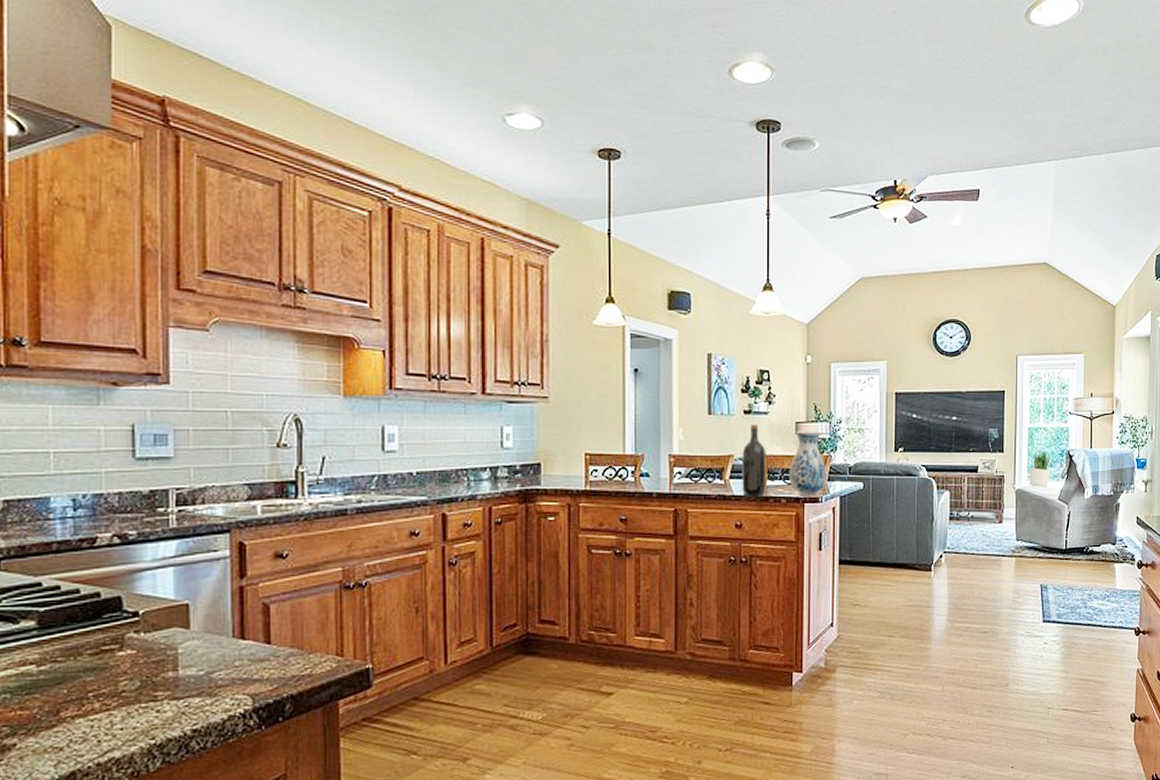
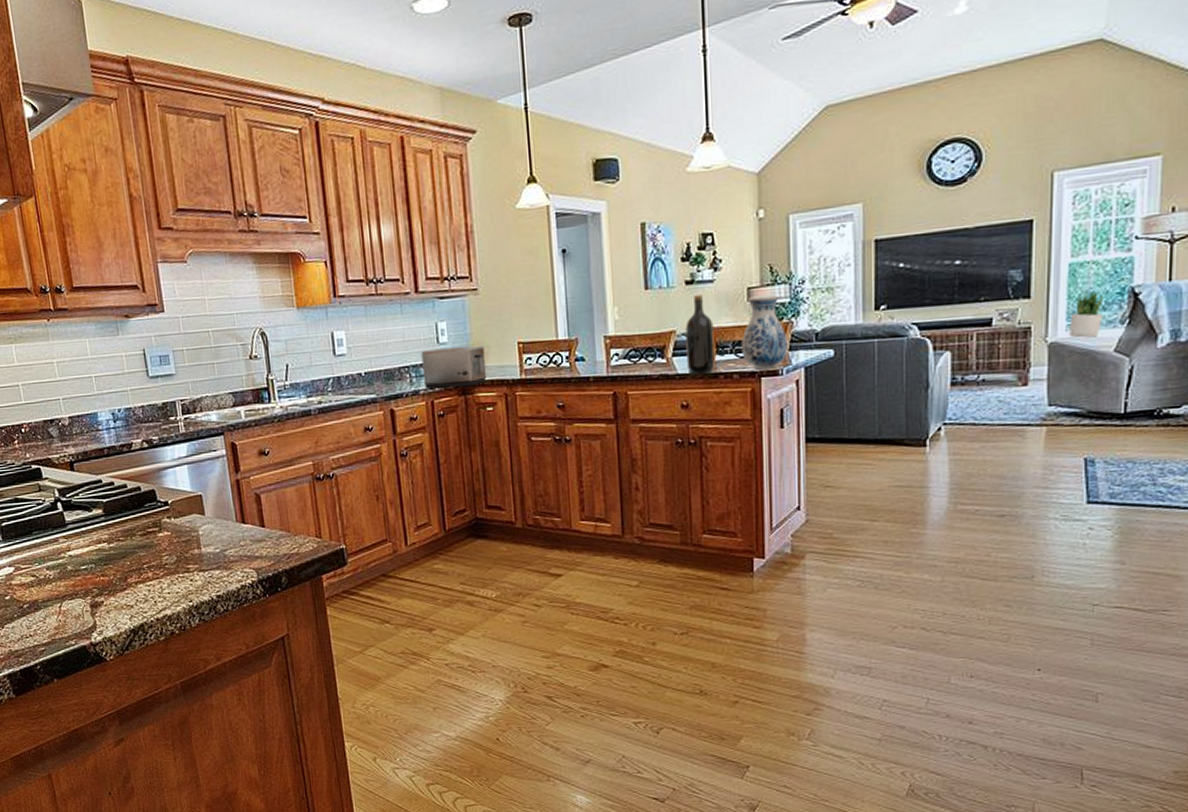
toaster: none [482,453,551,495] -> present [421,344,487,389]

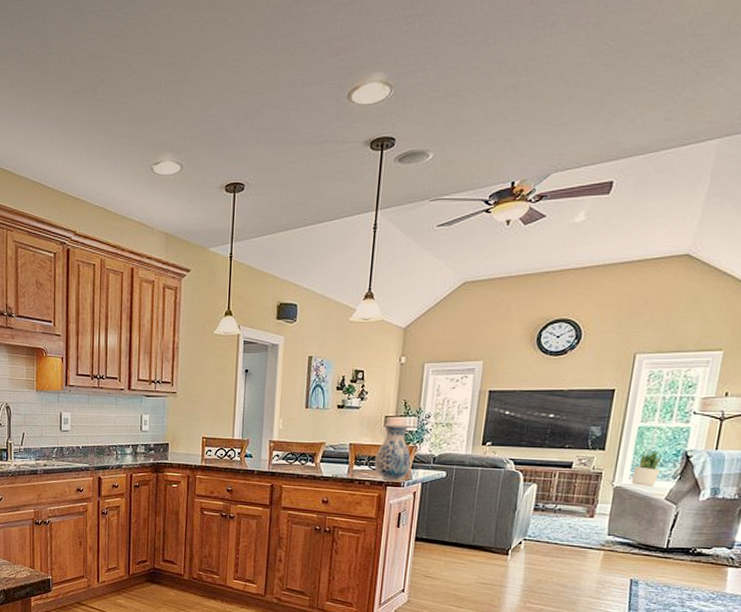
toaster: present [421,344,487,389] -> none [126,434,177,467]
wine bottle: present [685,295,715,373] -> none [330,417,355,478]

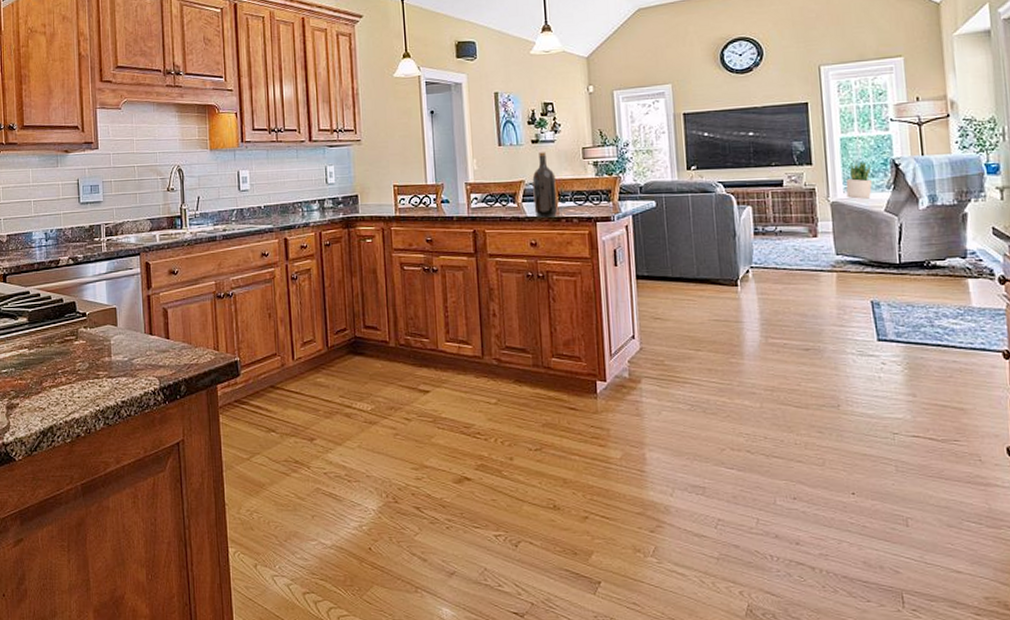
wine bottle: none [330,417,355,478] -> present [532,152,558,217]
vase: present [374,423,411,481] -> none [579,154,618,216]

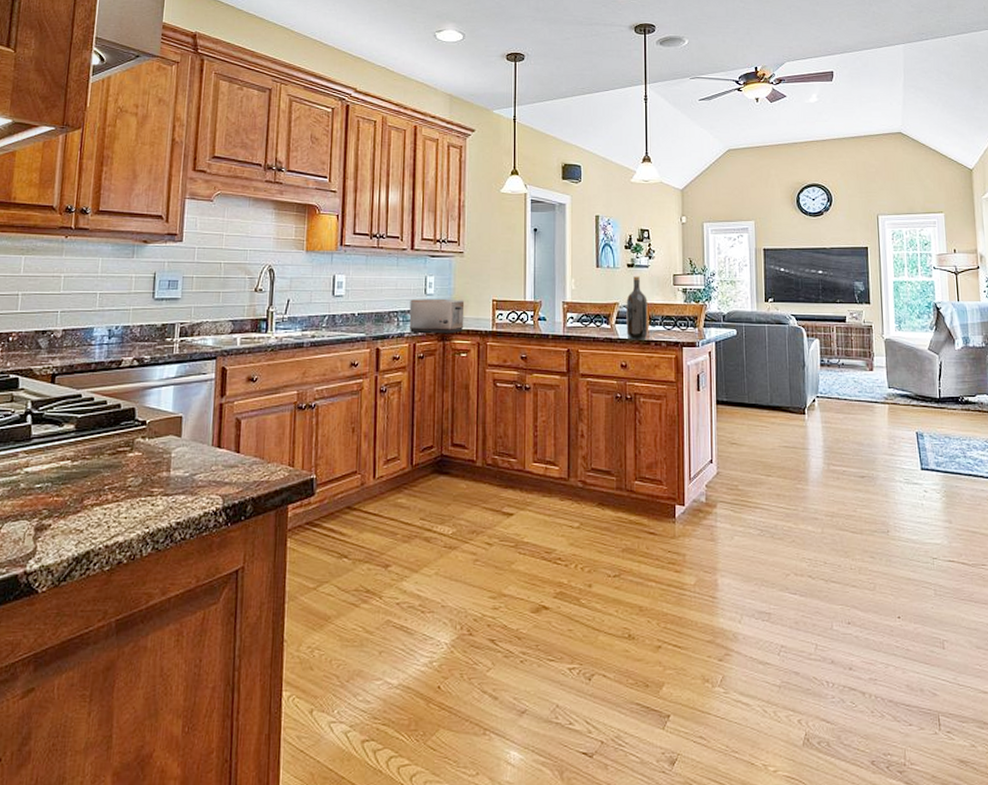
toaster: none [312,186,367,222] -> present [409,298,465,334]
planter: present [846,161,872,199] -> none [897,303,918,338]

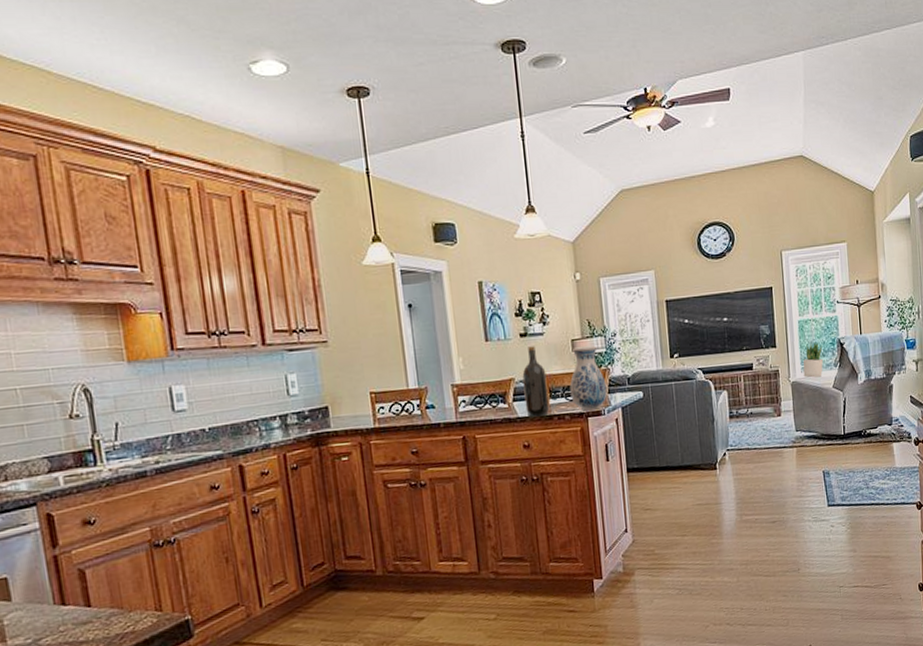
toaster: present [409,298,465,334] -> none [270,395,341,442]
vase: none [668,282,703,341] -> present [570,346,607,411]
planter: none [897,303,918,338] -> present [803,342,823,378]

